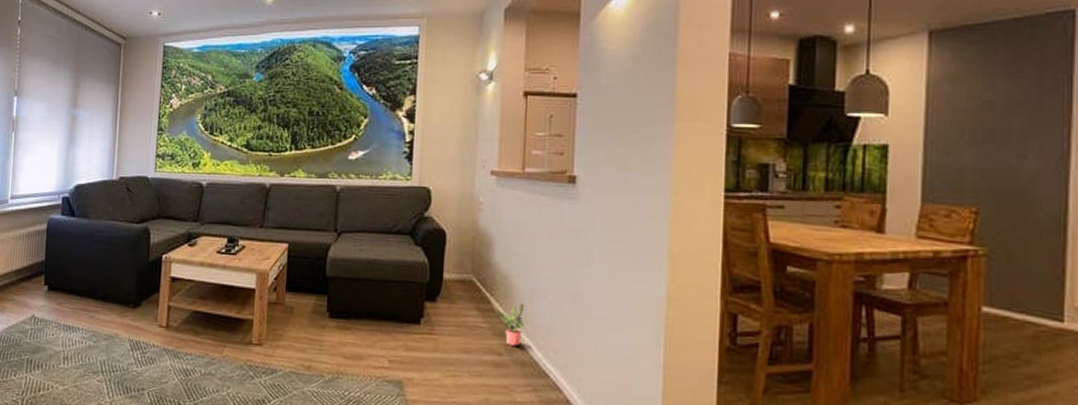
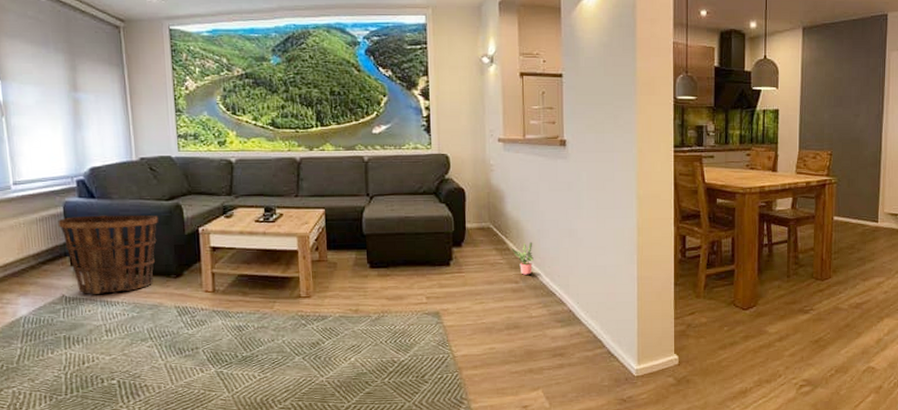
basket: none [40,234,127,318] -> present [58,215,158,294]

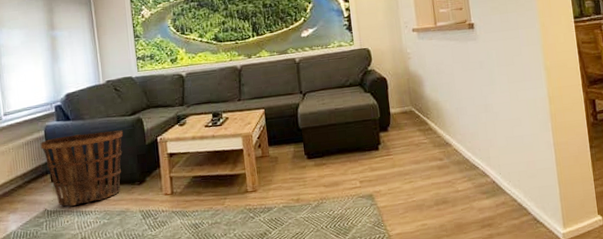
potted plant: present [511,242,534,275] -> none [433,120,455,152]

